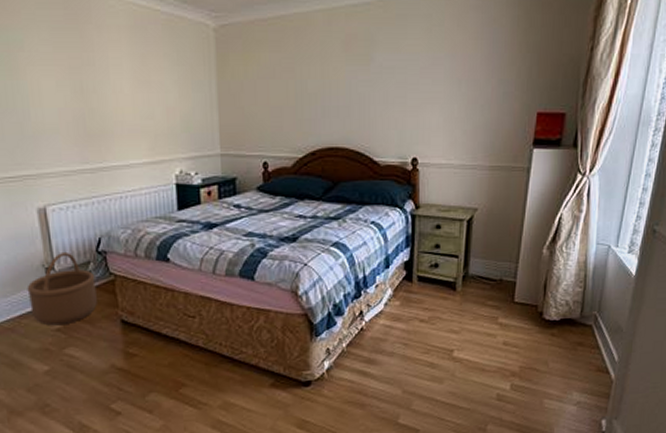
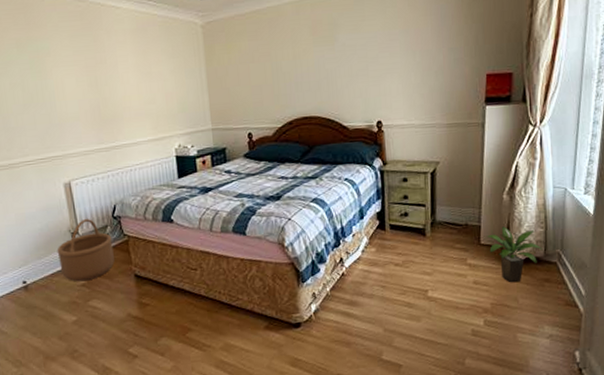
potted plant: none [519,284,580,346] -> present [485,226,543,283]

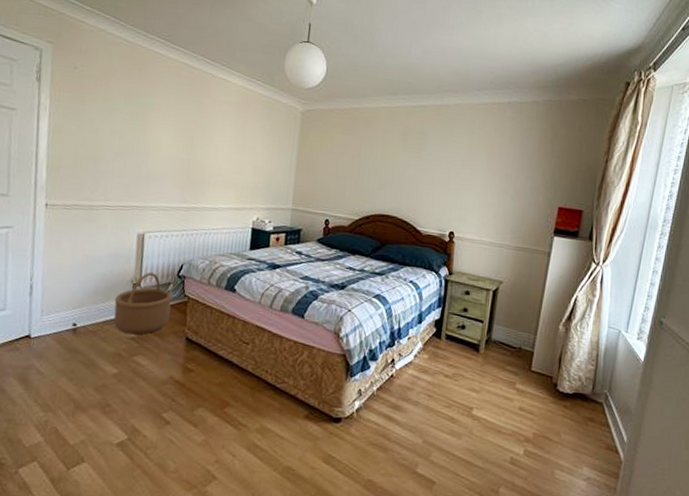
potted plant: present [485,226,543,283] -> none [536,357,591,417]

